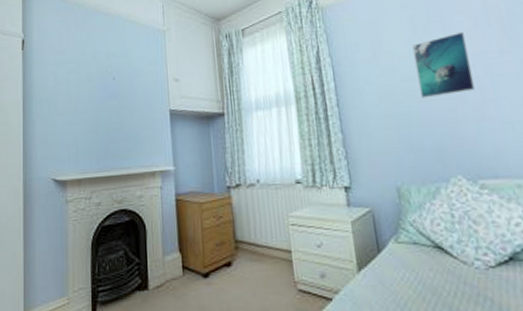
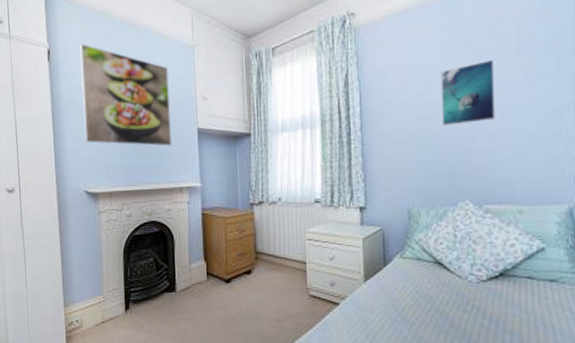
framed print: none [54,32,143,130] -> present [80,44,172,146]

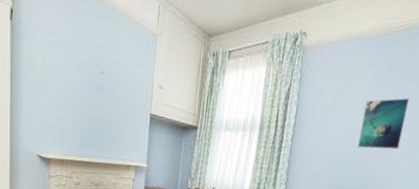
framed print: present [80,44,172,146] -> none [42,9,130,126]

